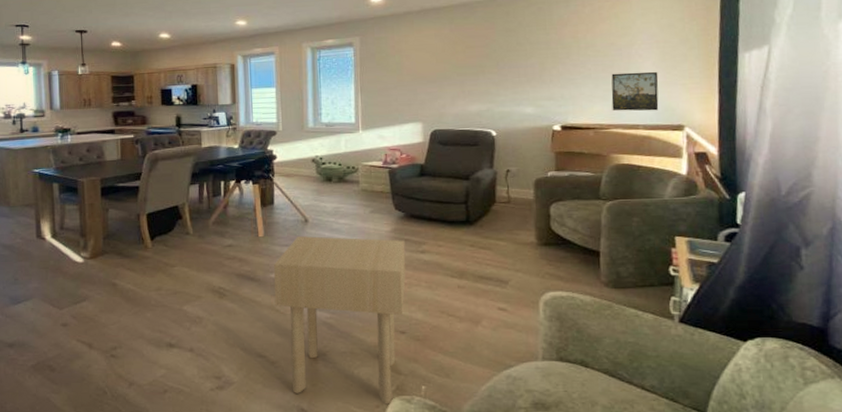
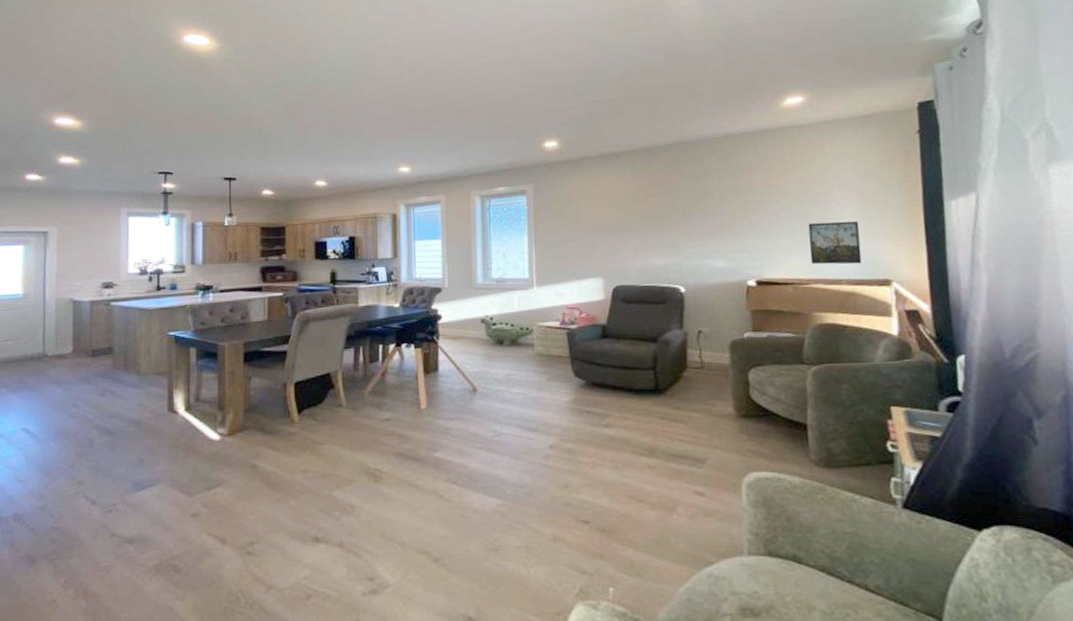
side table: present [273,236,406,405] -> none [437,408,588,611]

